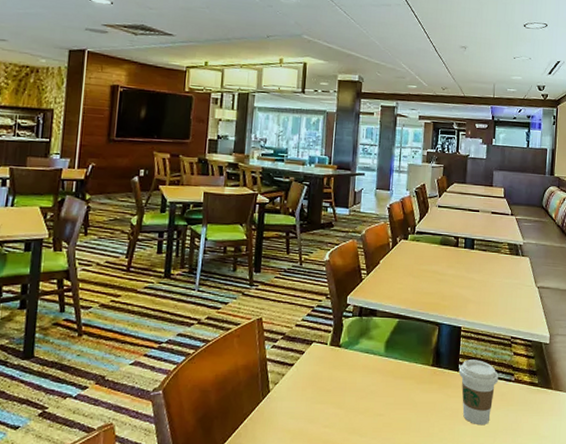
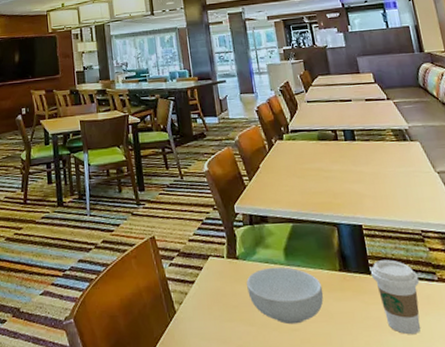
cereal bowl: none [343,357,413,410] -> present [246,267,324,325]

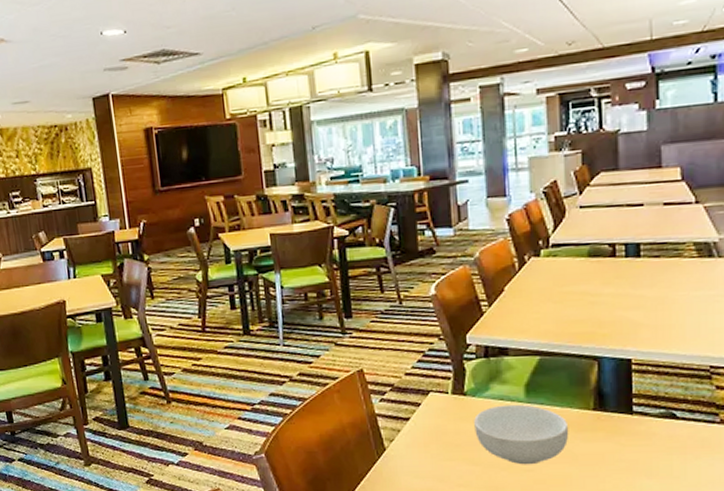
coffee cup: present [370,260,421,335] -> none [633,398,696,479]

